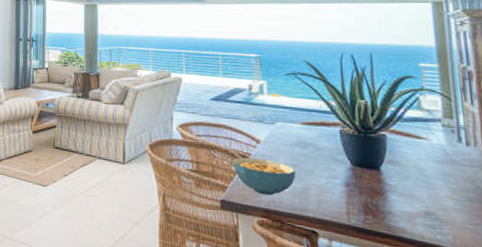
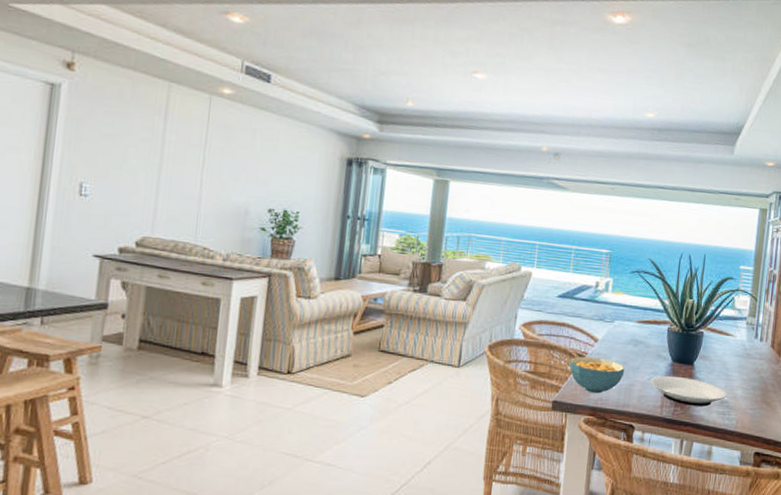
plate: none [329,180,433,217] -> present [650,375,727,407]

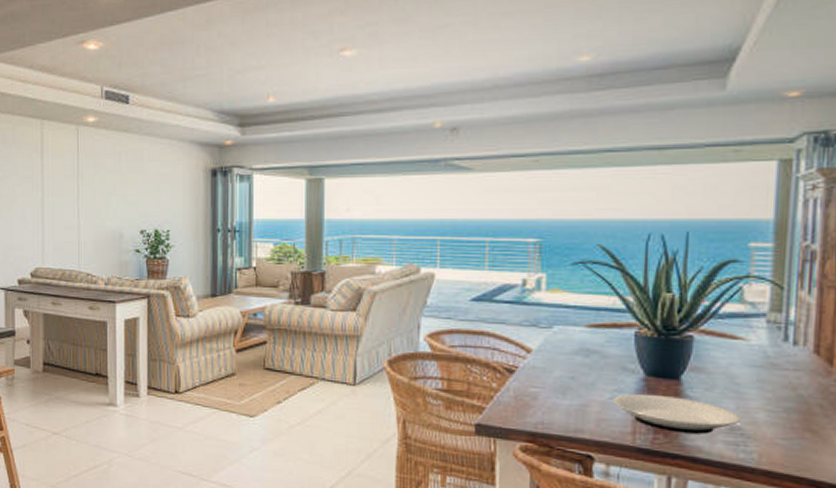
cereal bowl: present [569,356,625,394] -> none [493,371,574,416]

